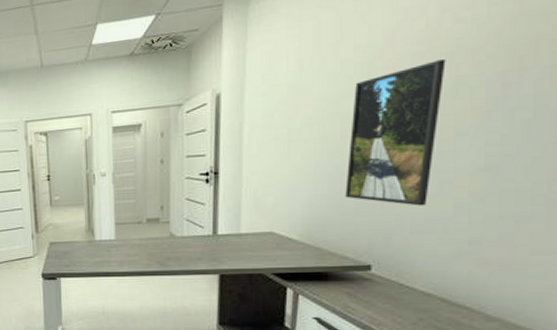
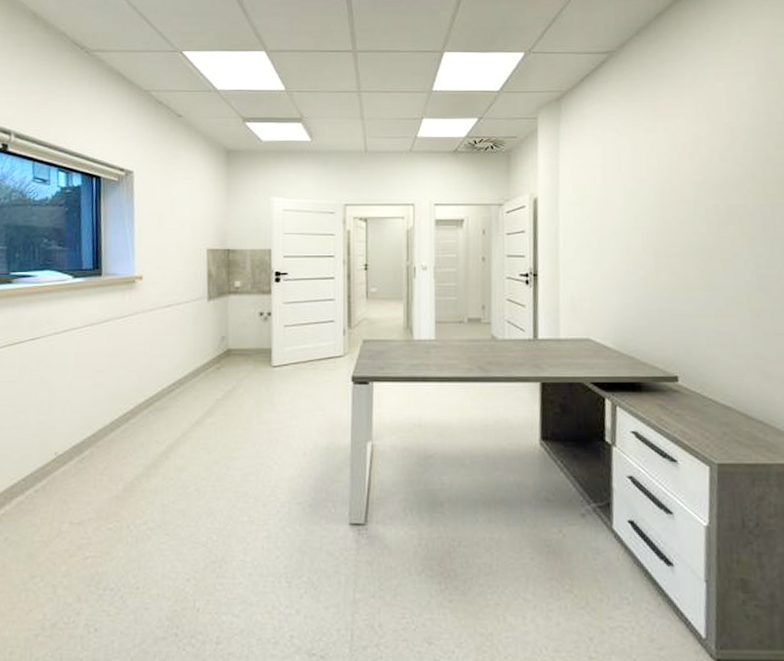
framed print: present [345,59,446,206] -> none [650,190,719,319]

